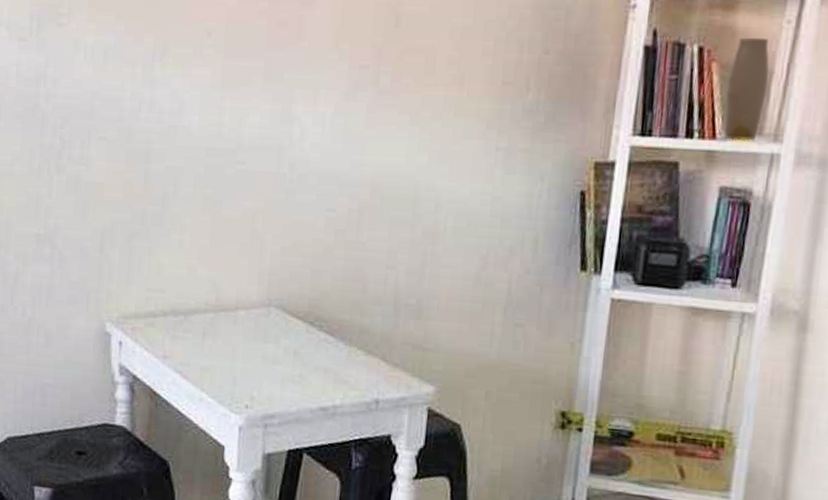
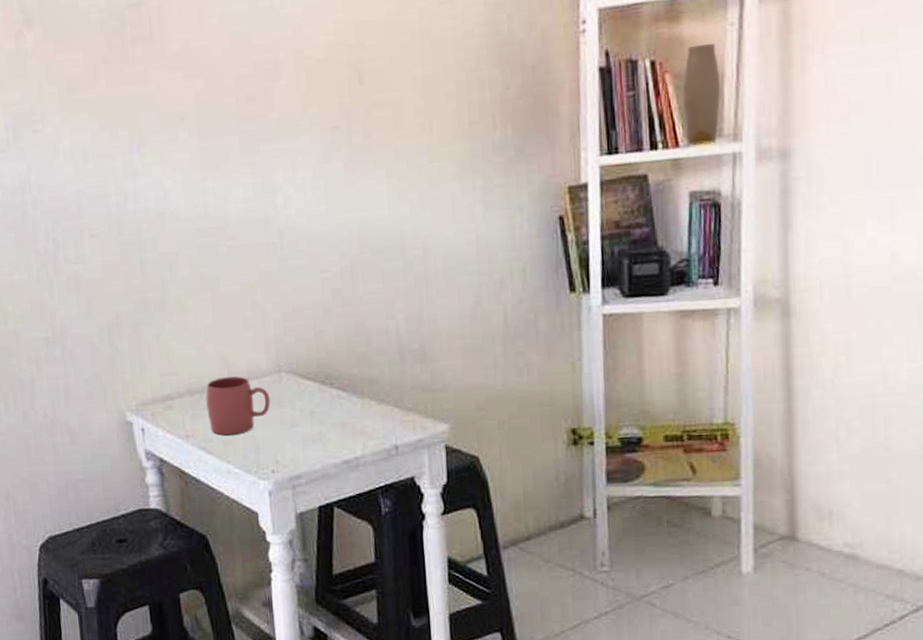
mug: none [188,302,255,363] -> present [205,376,270,435]

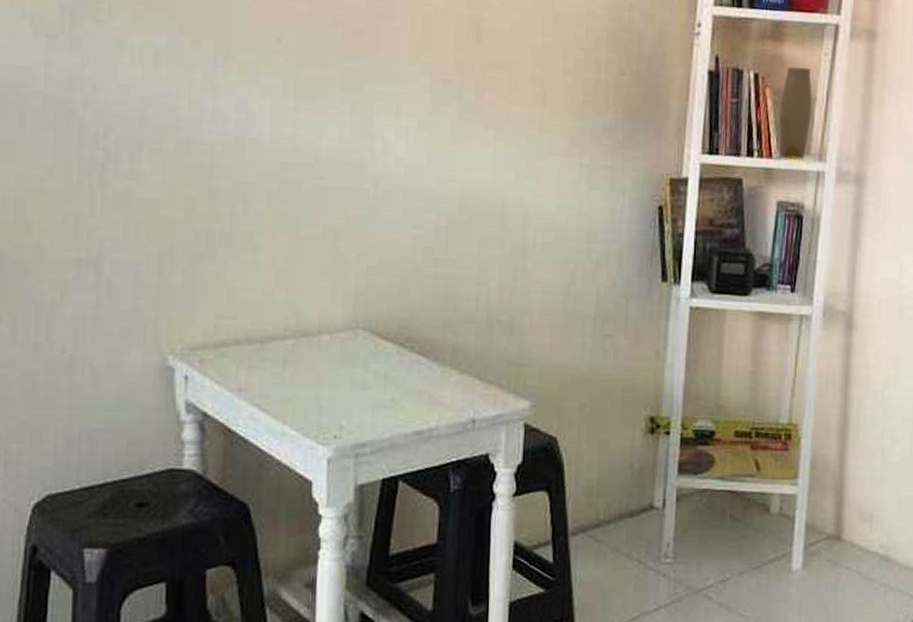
mug: present [205,376,270,435] -> none [267,328,342,393]

